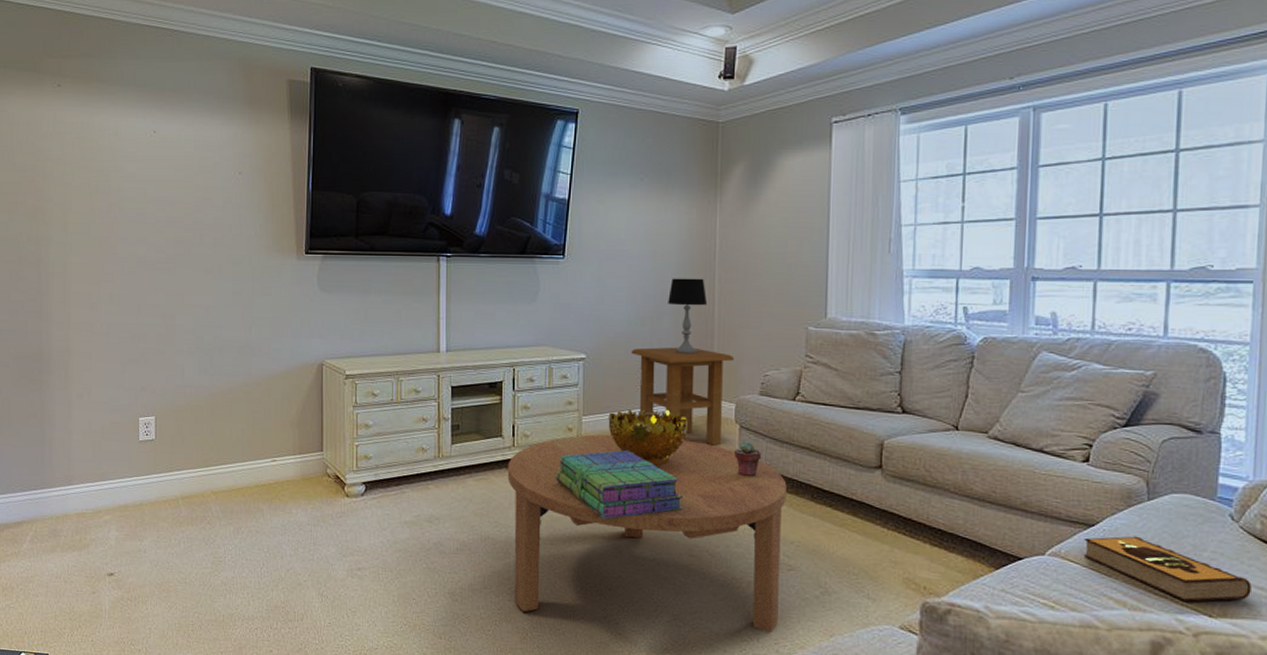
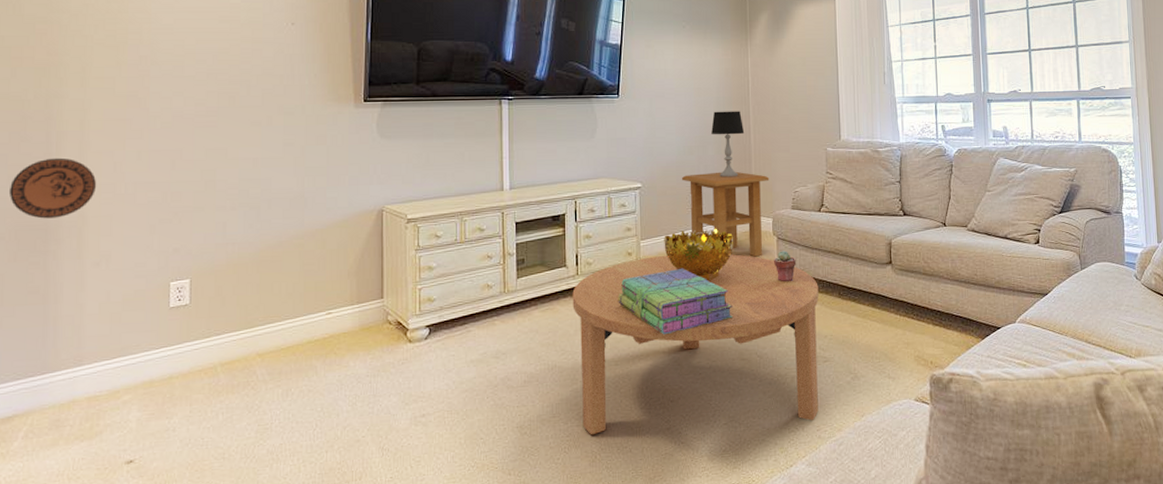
decorative plate: none [11,296,79,352] -> present [8,157,97,219]
hardback book: present [1083,536,1252,602] -> none [1041,299,1154,347]

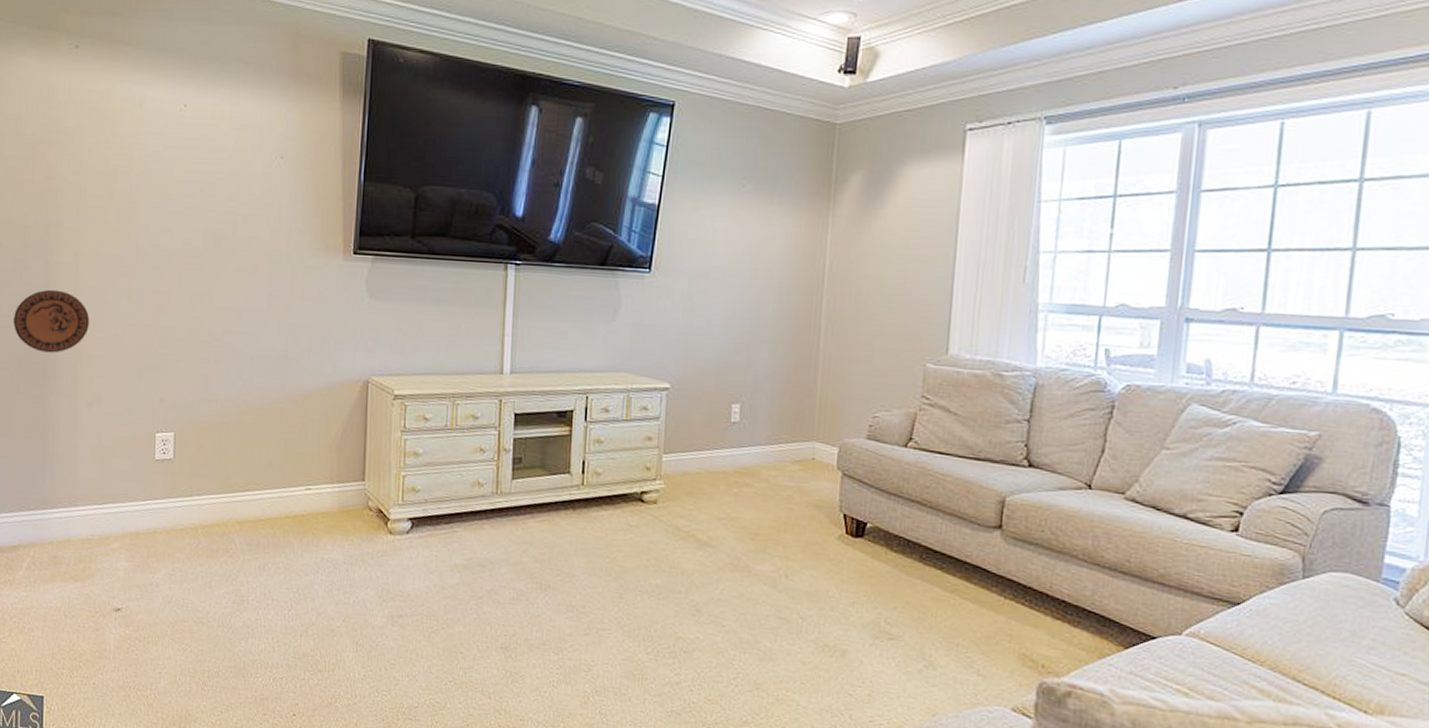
coffee table: present [572,254,819,436] -> none [574,475,893,708]
stack of books: present [618,268,734,335] -> none [629,494,774,573]
decorative bowl: present [664,229,734,283] -> none [691,448,784,518]
side table: present [681,171,770,257] -> none [721,379,840,494]
table lamp: present [711,111,745,178] -> none [767,300,813,389]
potted succulent: present [774,251,797,282] -> none [834,491,866,533]

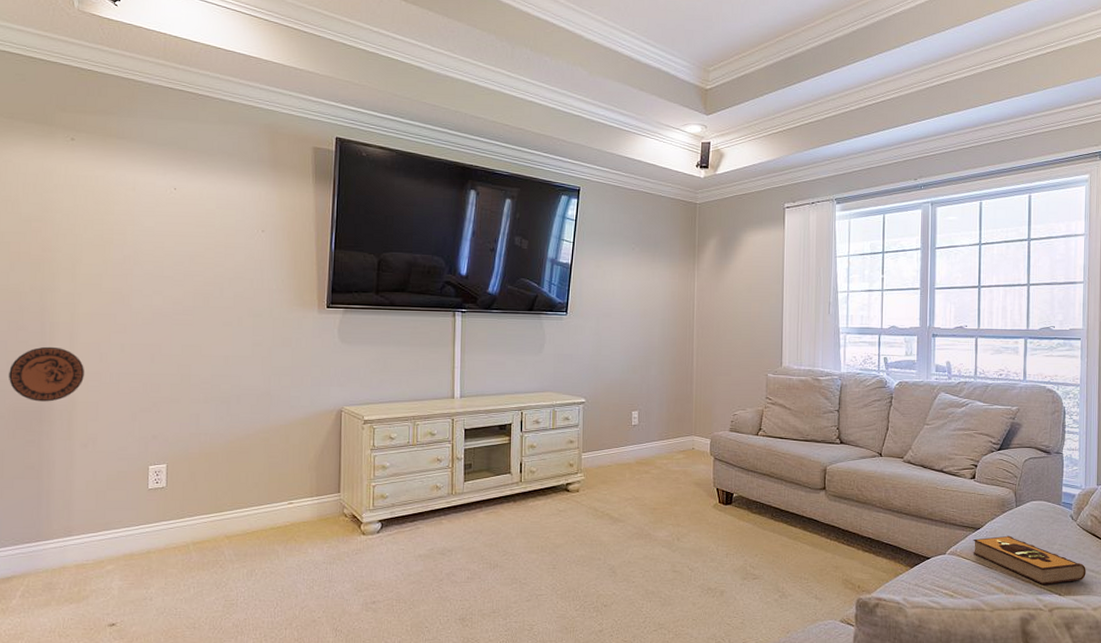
hardback book: none [1225,617,1414,696] -> present [973,535,1086,585]

